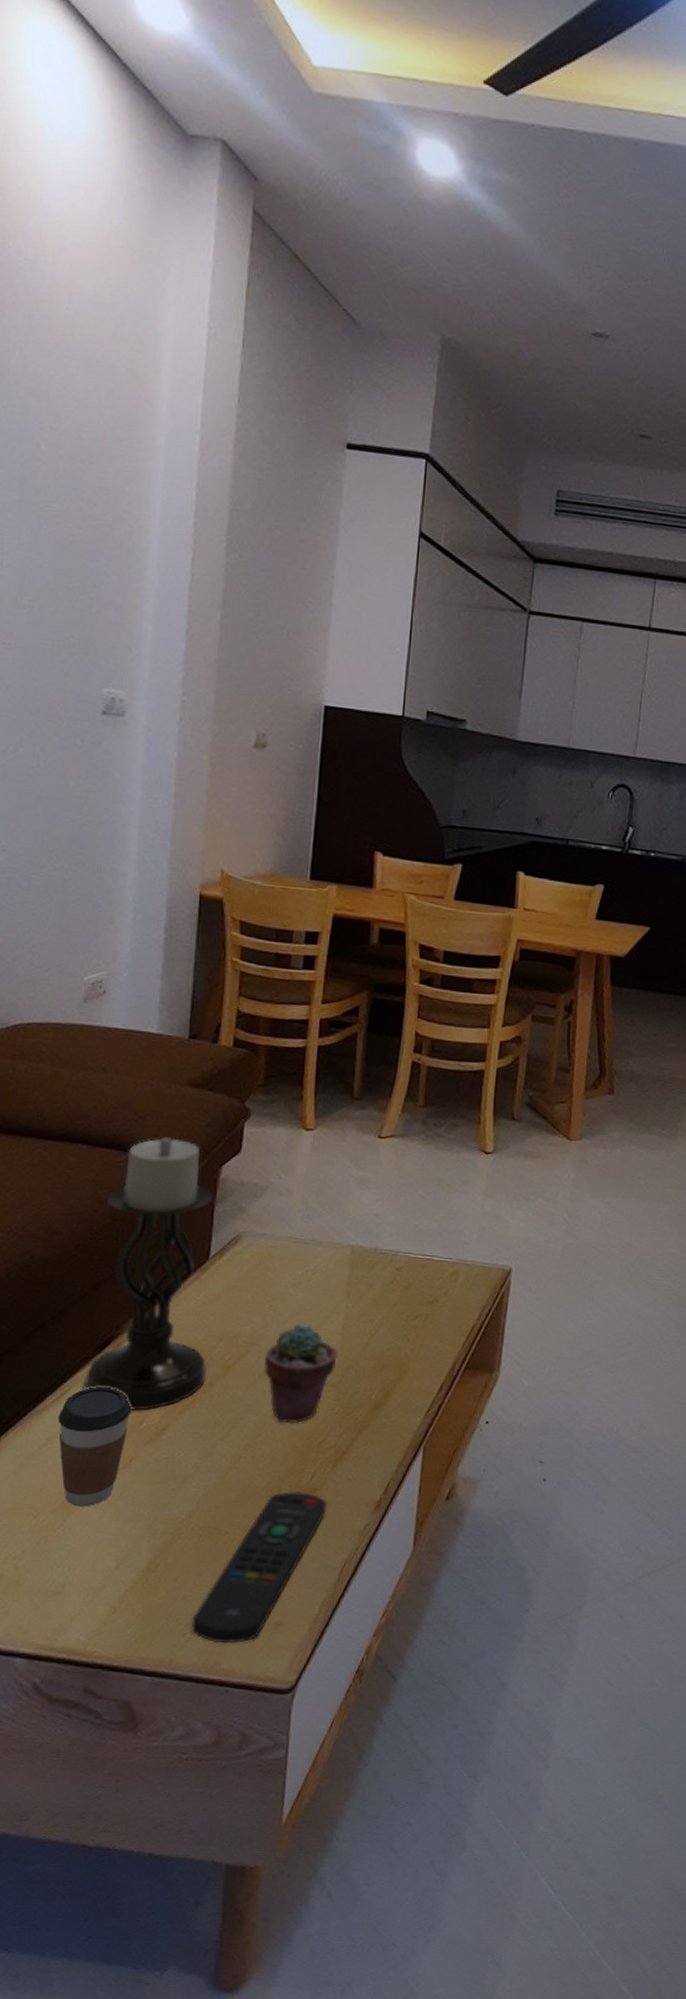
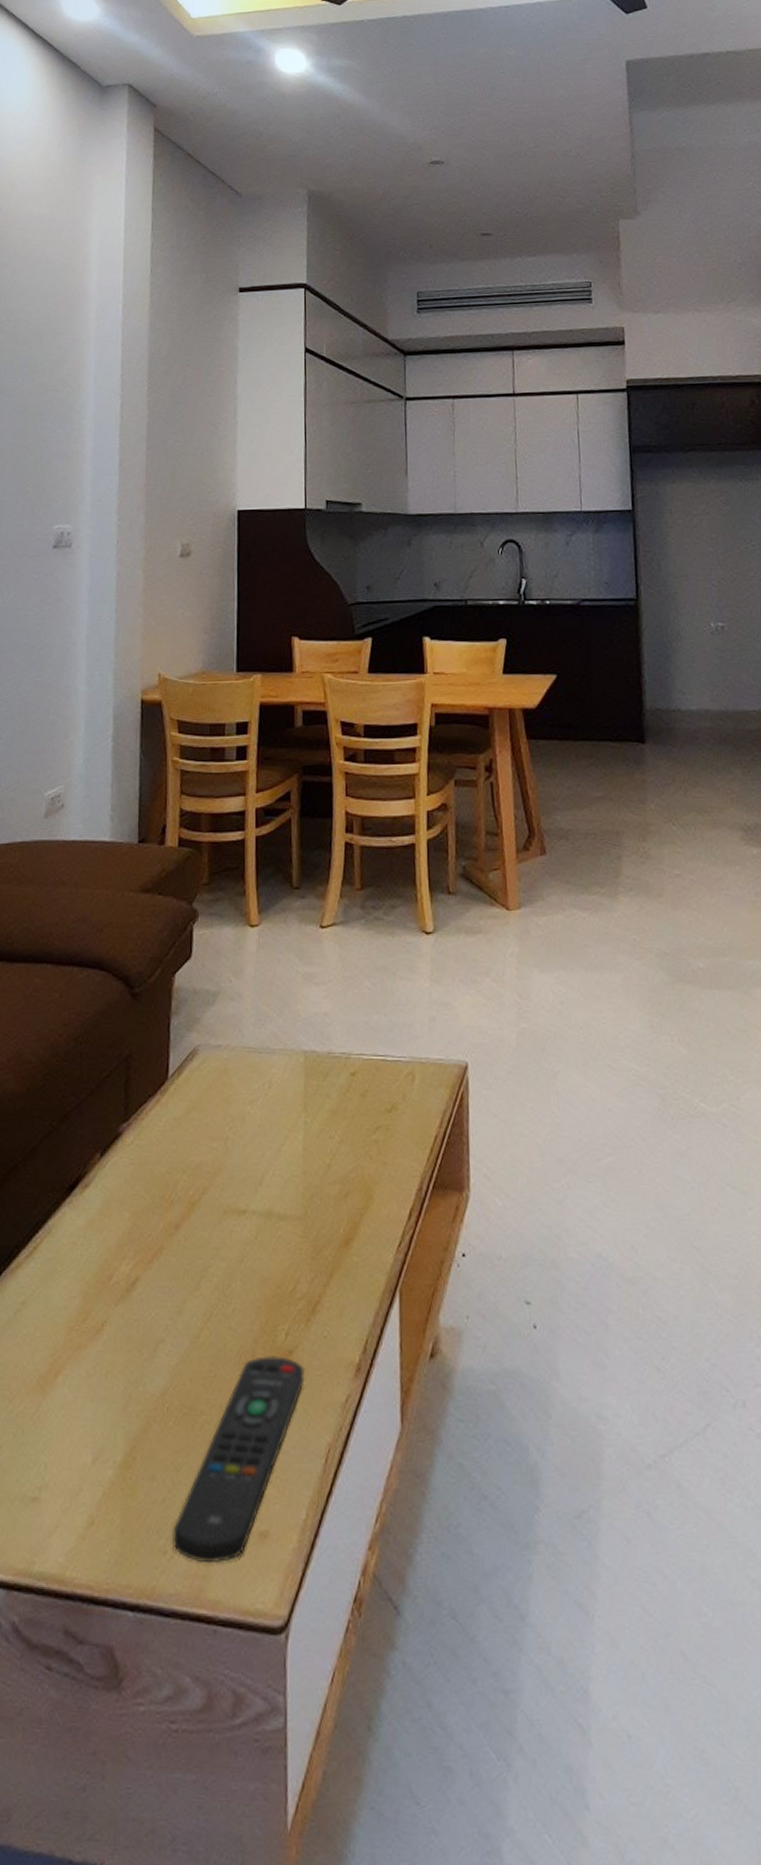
coffee cup: present [58,1387,131,1507] -> none [31,1237,100,1386]
candle holder: present [83,1137,213,1411] -> none [54,948,173,1263]
potted succulent: present [264,1325,338,1424] -> none [227,1148,301,1270]

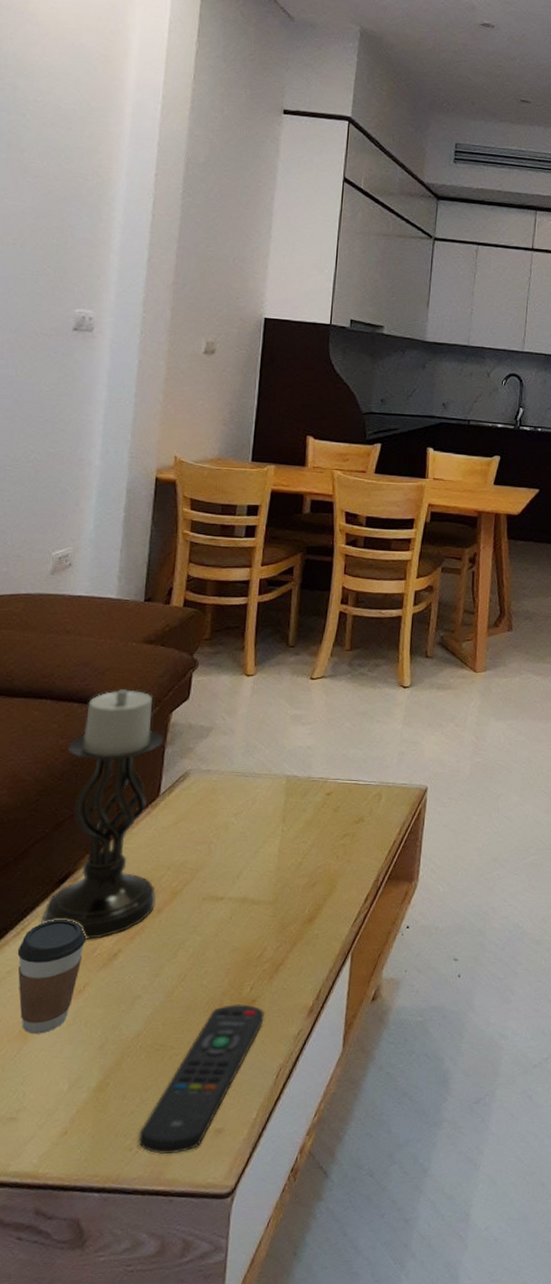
coffee cup: none [31,1237,100,1386] -> present [17,920,86,1034]
candle holder: none [54,948,173,1263] -> present [41,689,164,939]

